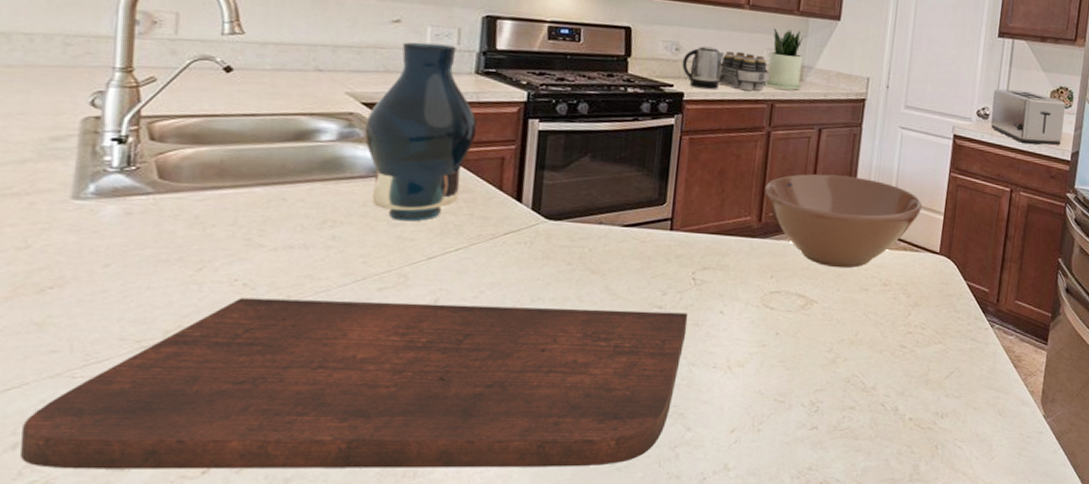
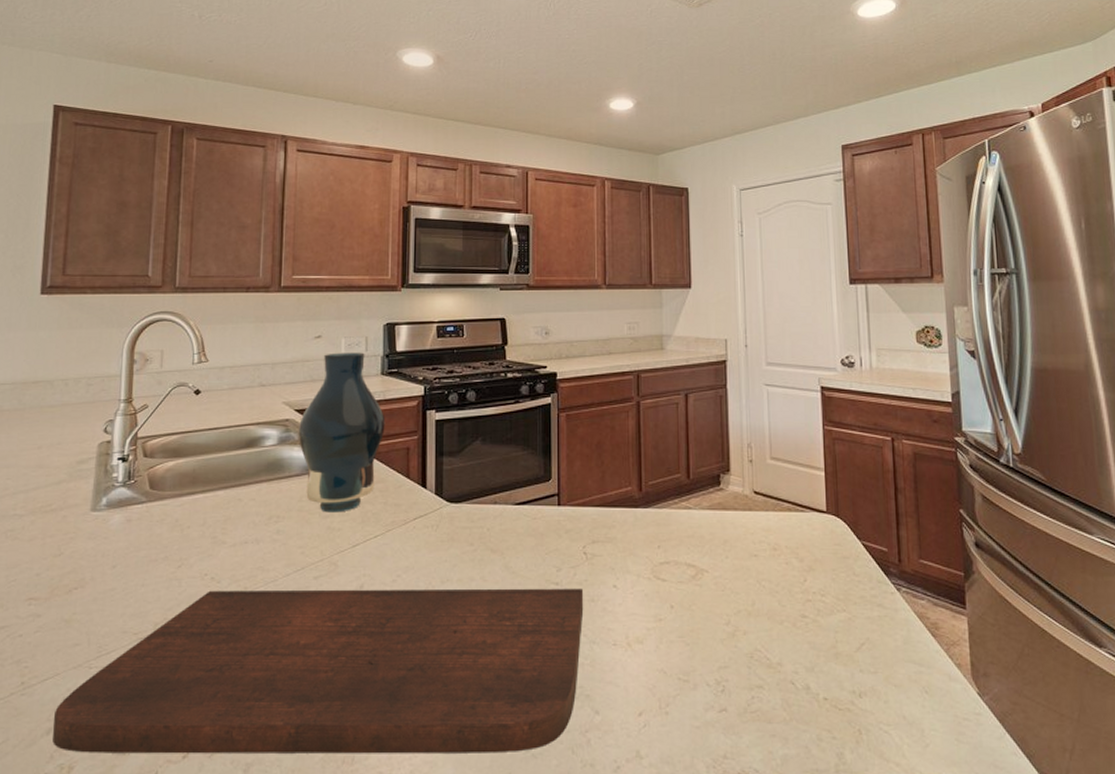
kettle: present [682,46,724,90] -> none [552,327,588,368]
spice rack: present [717,51,770,91] -> none [585,328,632,365]
bowl: present [763,173,922,268] -> none [640,438,800,534]
planter: present [764,28,804,91] -> none [628,303,664,360]
toaster: present [990,88,1066,146] -> none [854,333,938,388]

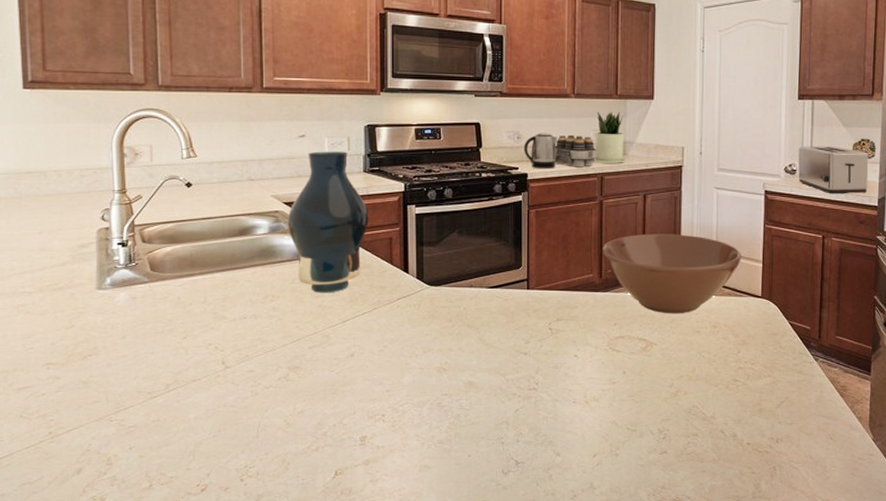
cutting board: present [52,588,584,754] -> none [83,357,549,488]
kettle: none [552,327,588,368] -> present [523,133,557,169]
spice rack: none [585,328,632,365] -> present [554,134,597,168]
planter: none [628,303,664,360] -> present [593,112,626,164]
bowl: none [640,438,800,534] -> present [601,233,741,314]
toaster: none [854,333,938,388] -> present [798,145,869,194]

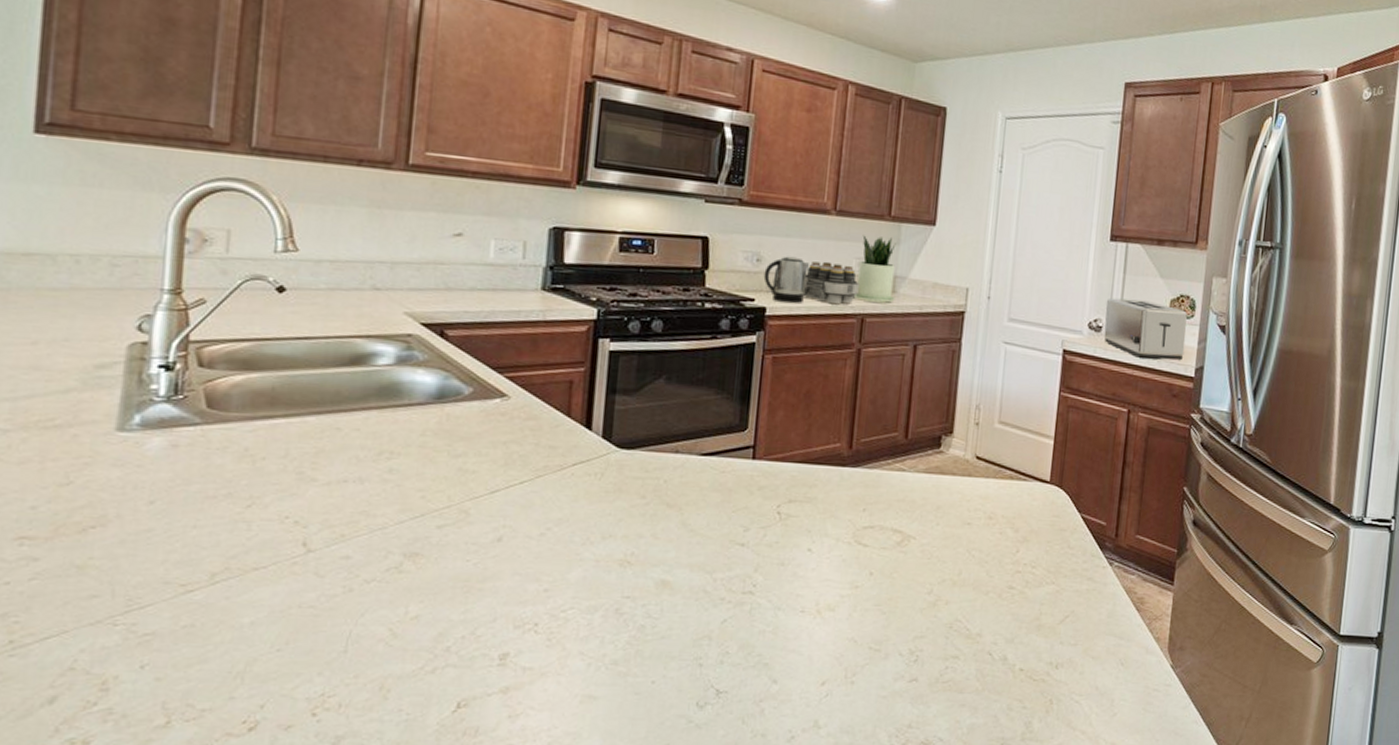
vase: present [287,151,369,293] -> none [423,257,544,452]
bowl: present [601,233,741,314] -> none [854,394,1029,500]

